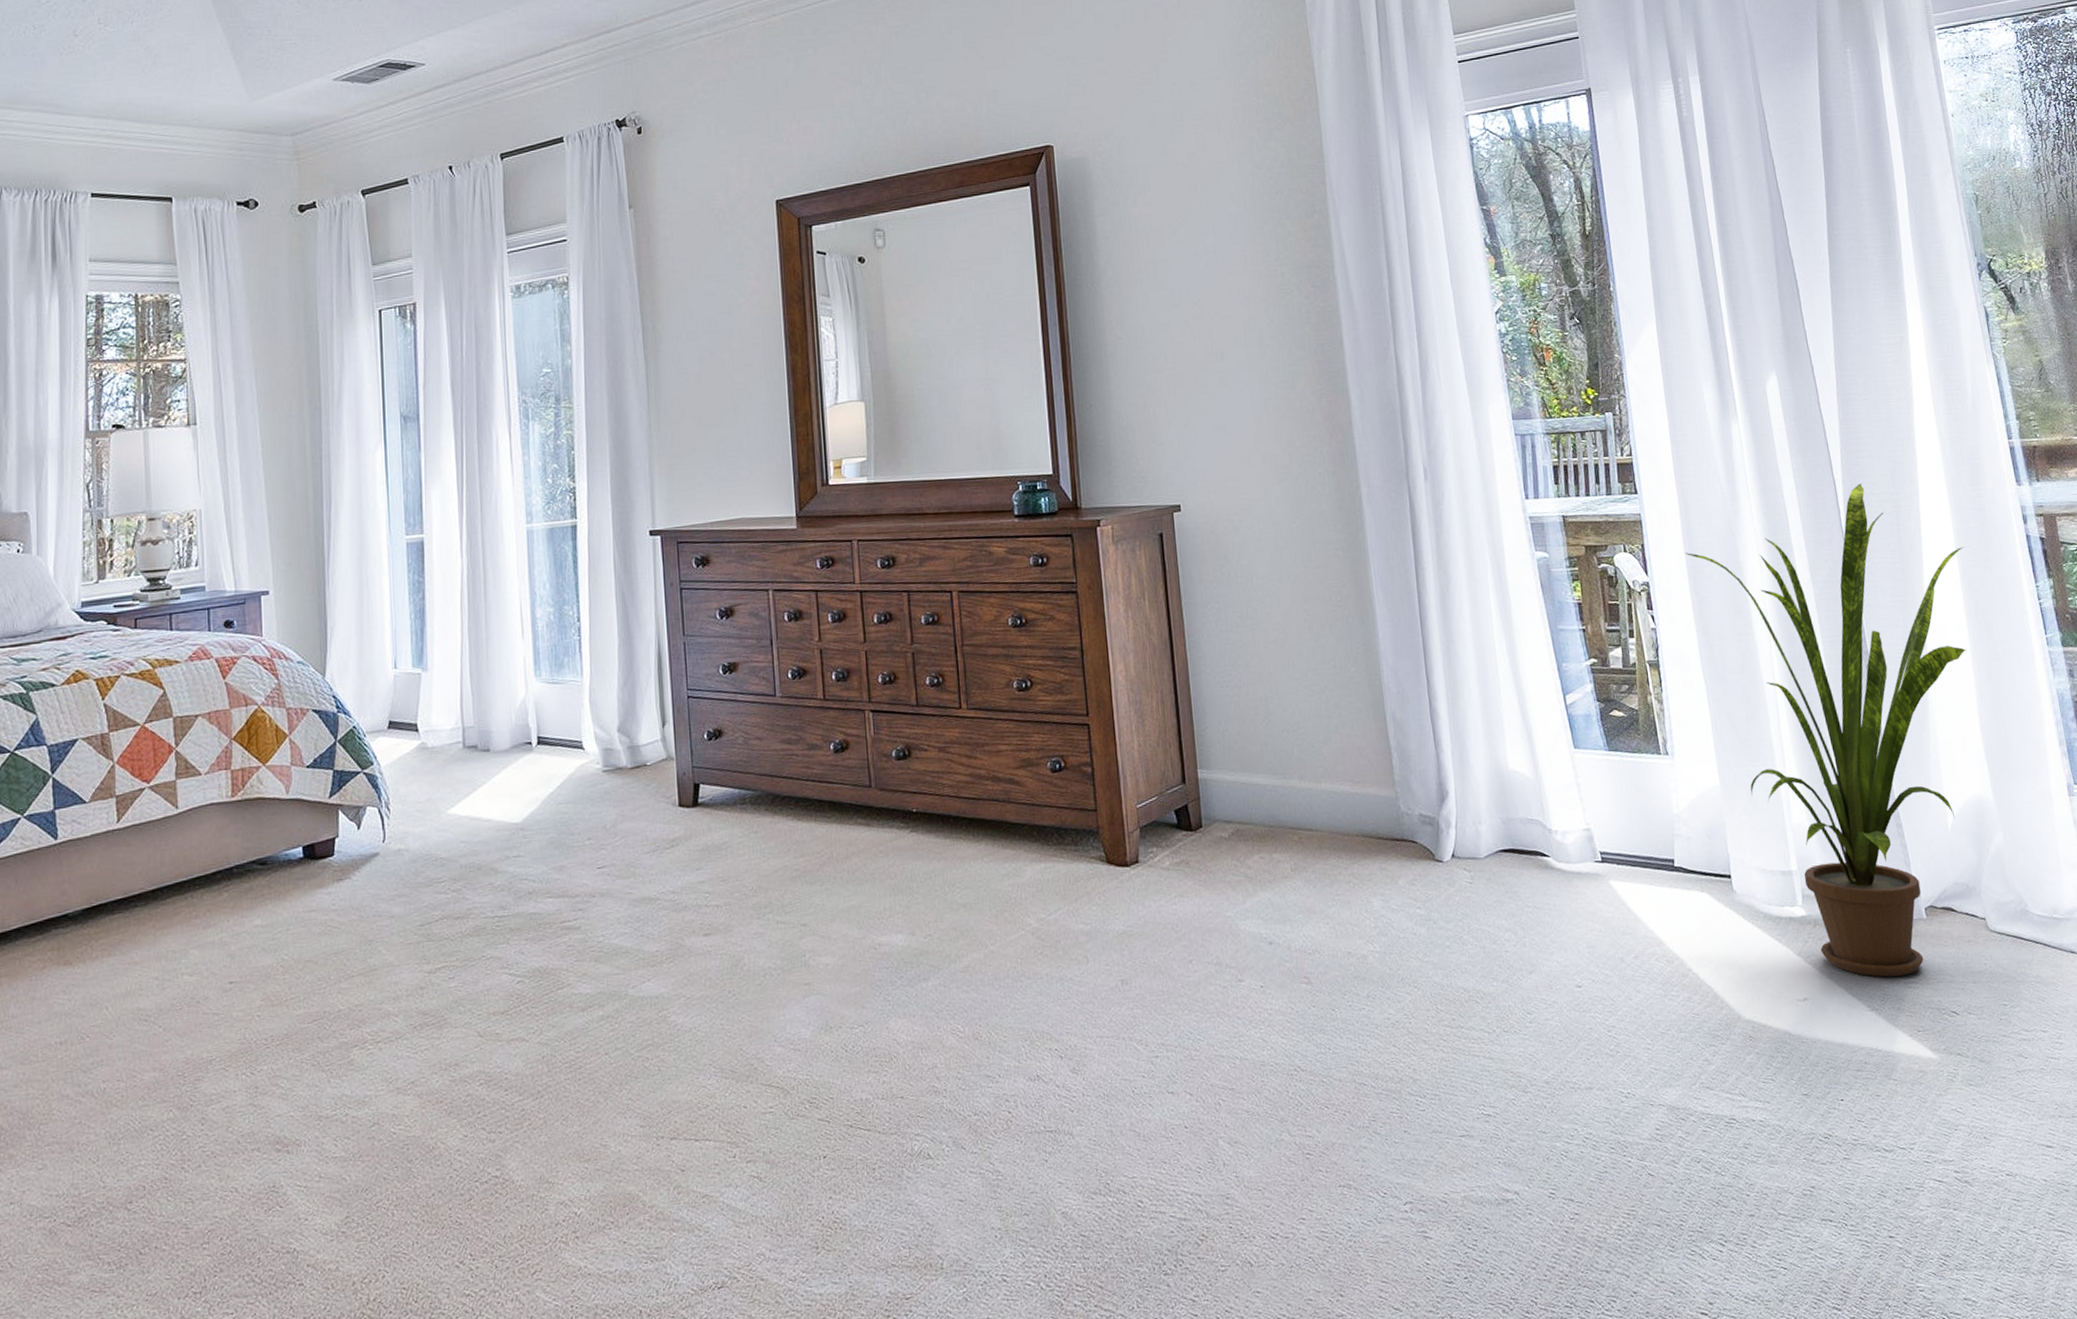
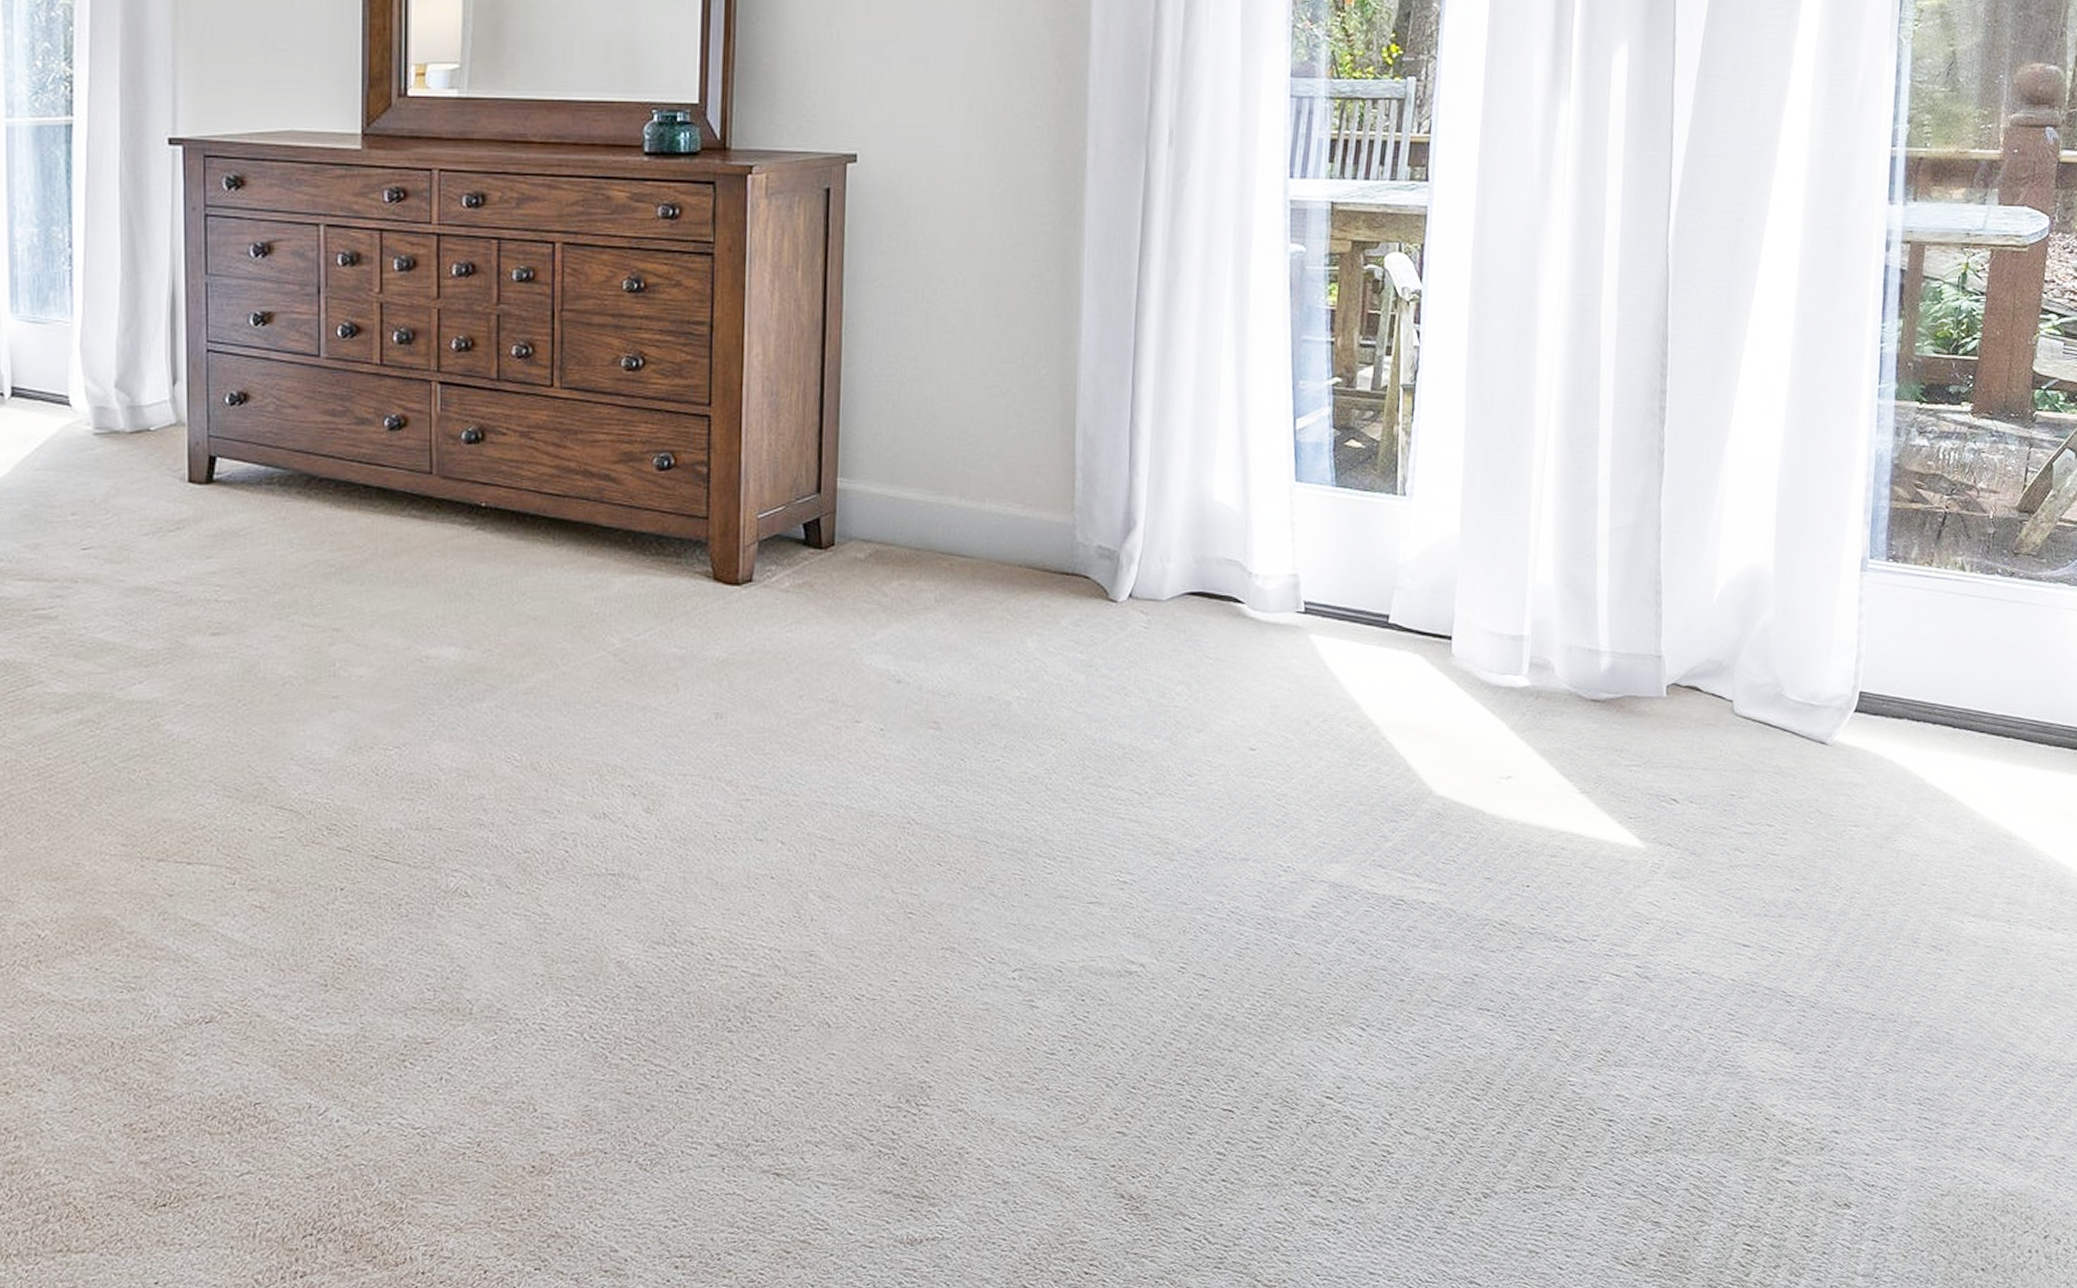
house plant: present [1685,483,1967,978] -> none [1472,188,1809,758]

